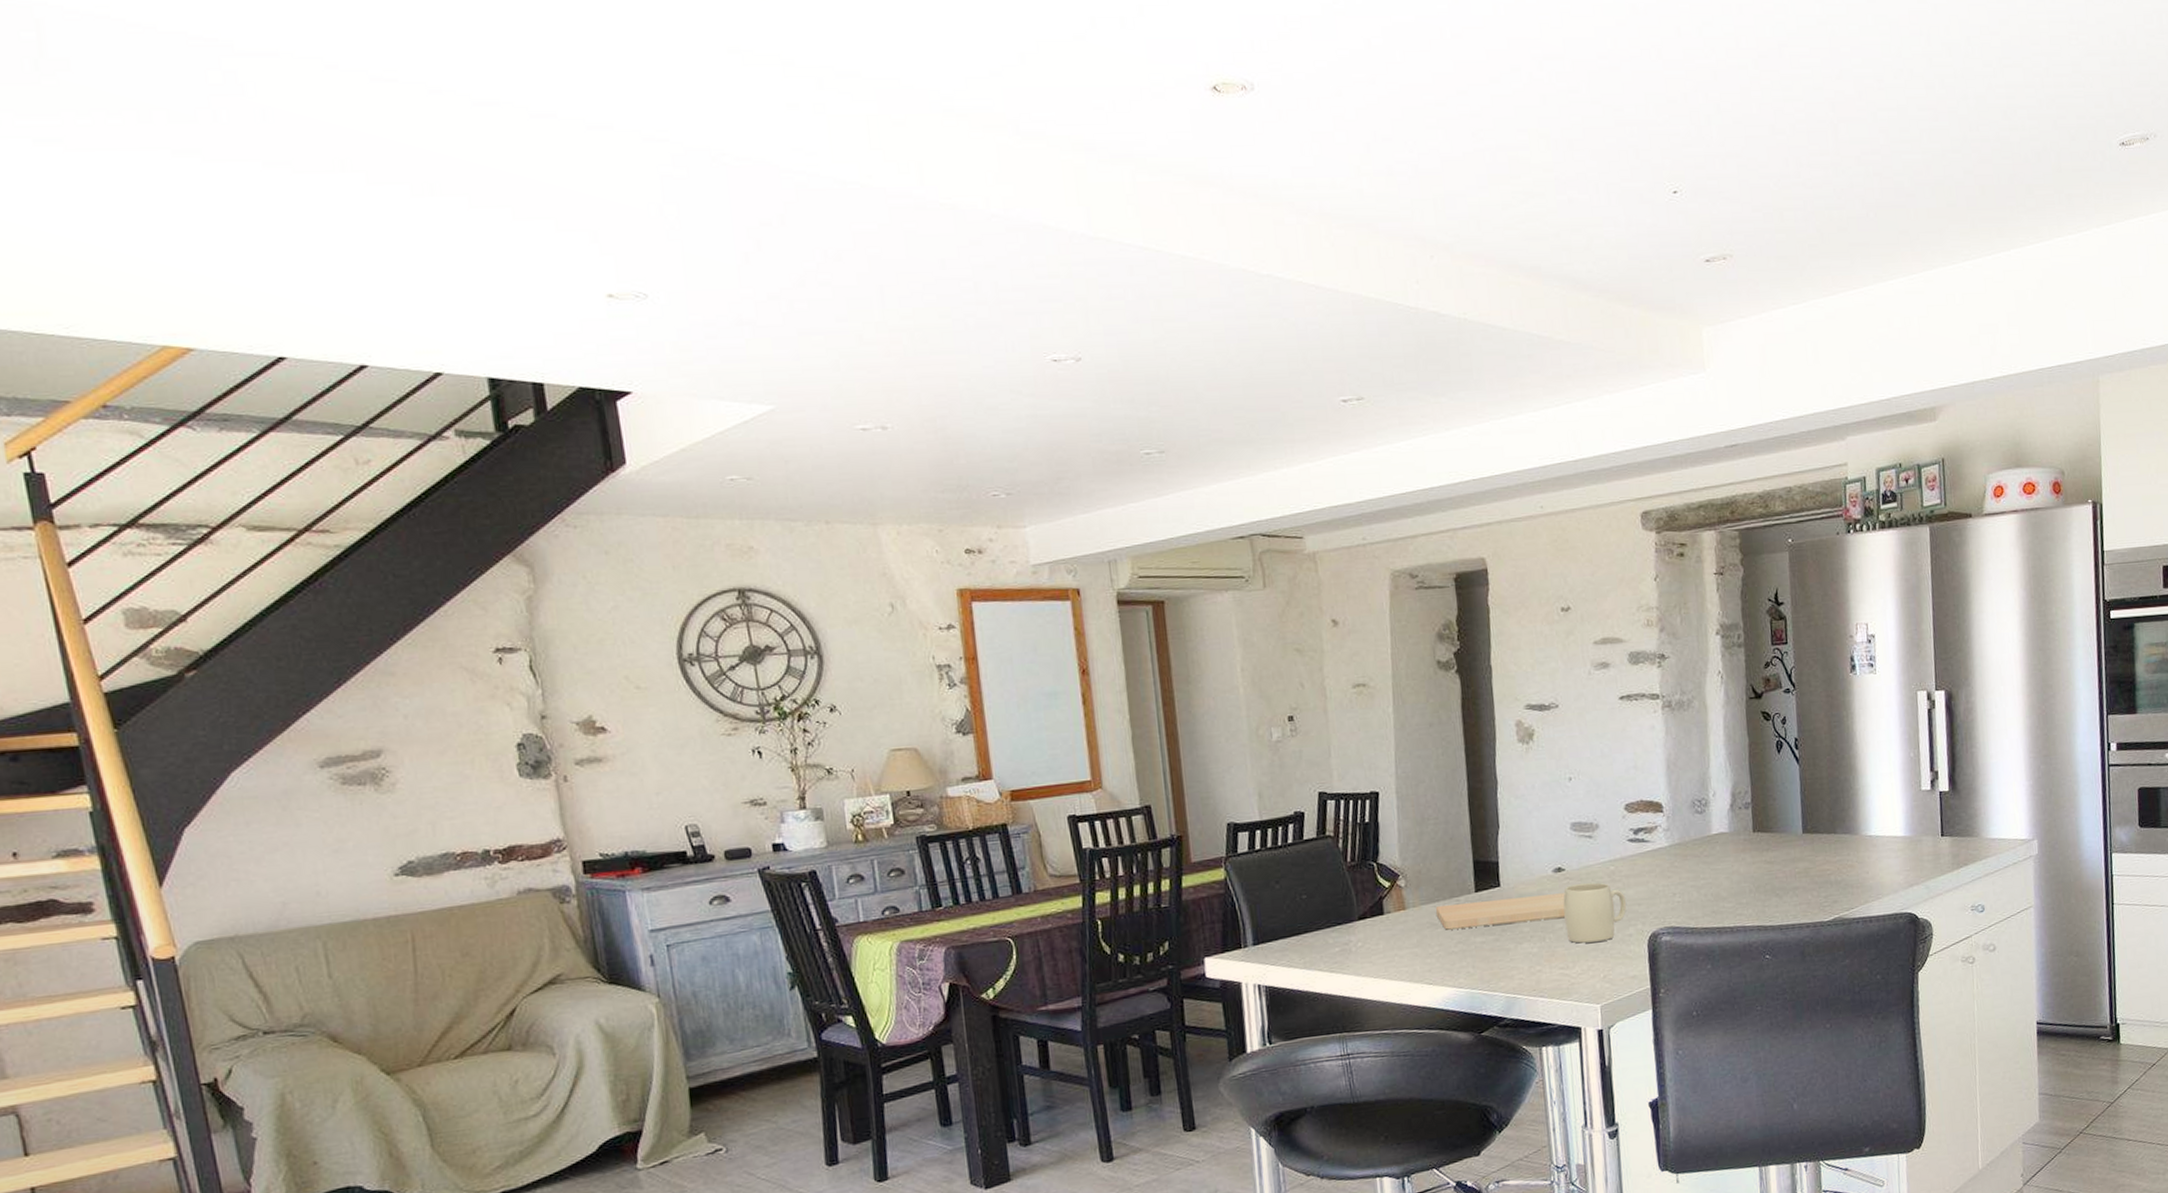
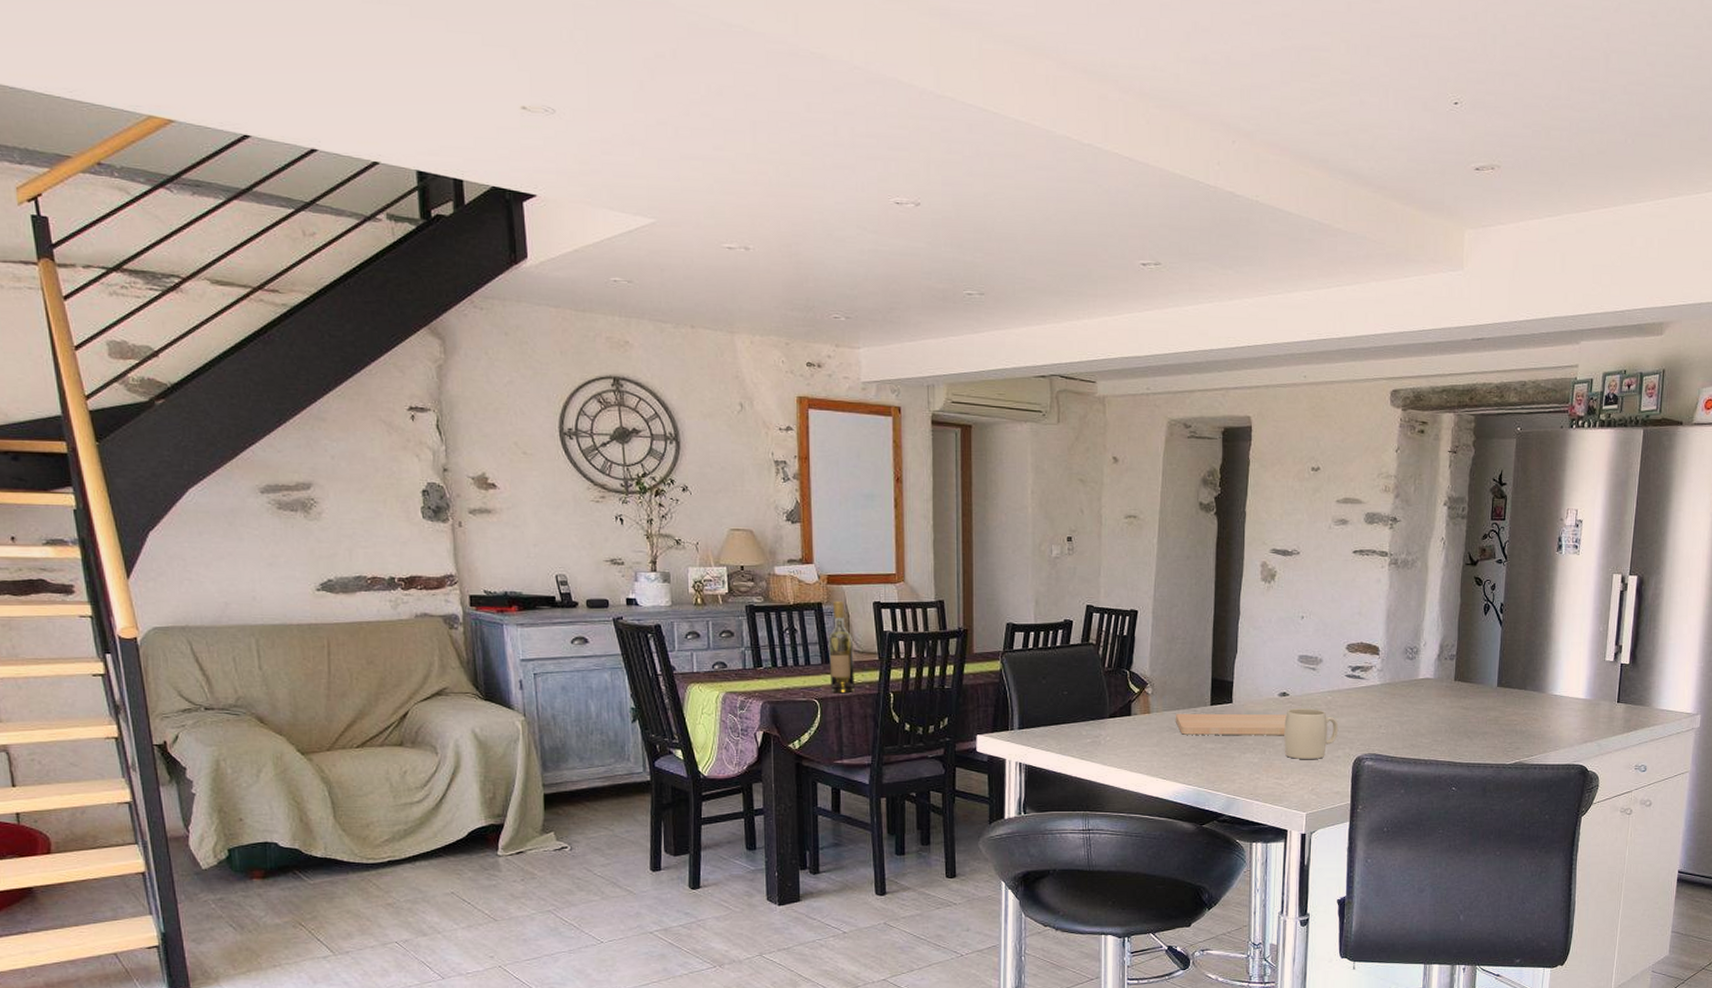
bottle: none [1018,818,1055,928] -> present [829,600,855,694]

